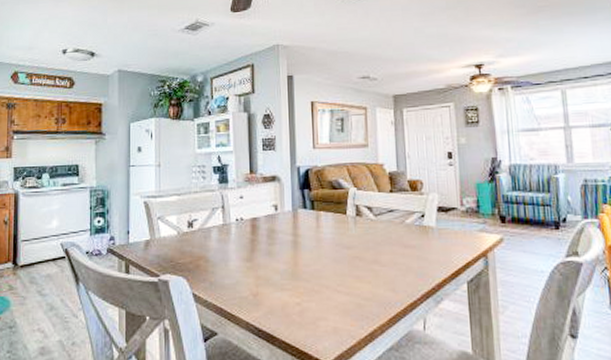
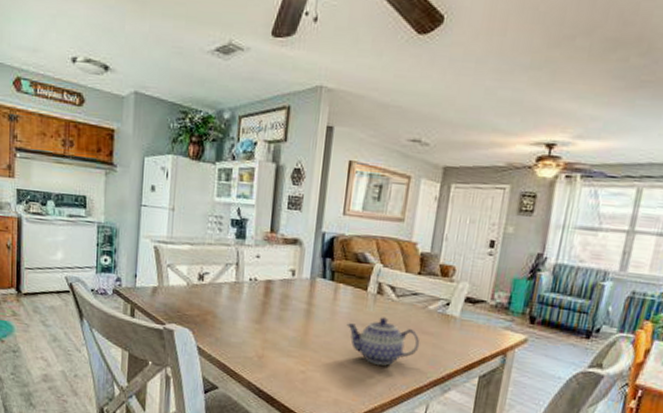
teapot: none [333,237,405,286] -> present [346,317,420,366]

